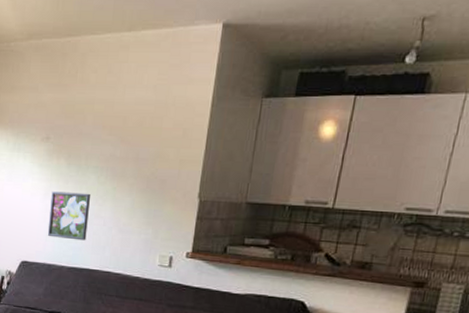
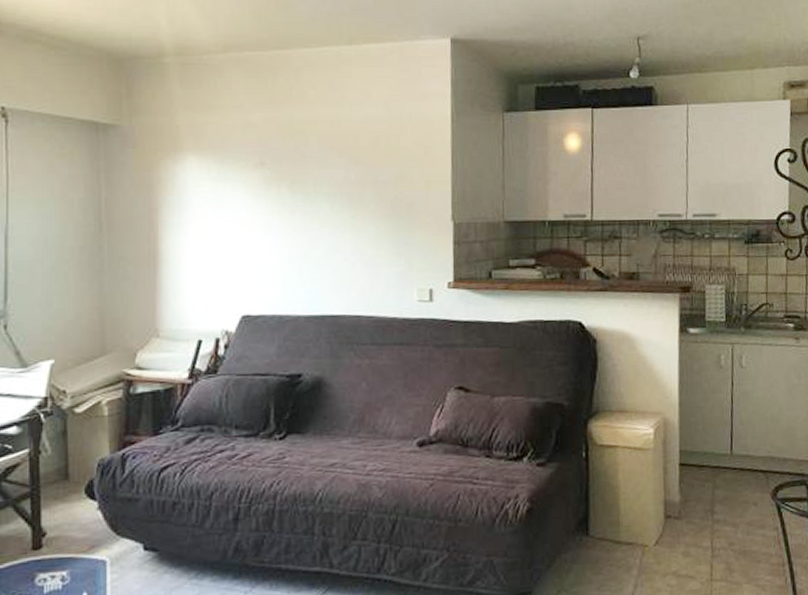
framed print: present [48,191,90,241] -> none [274,225,325,282]

